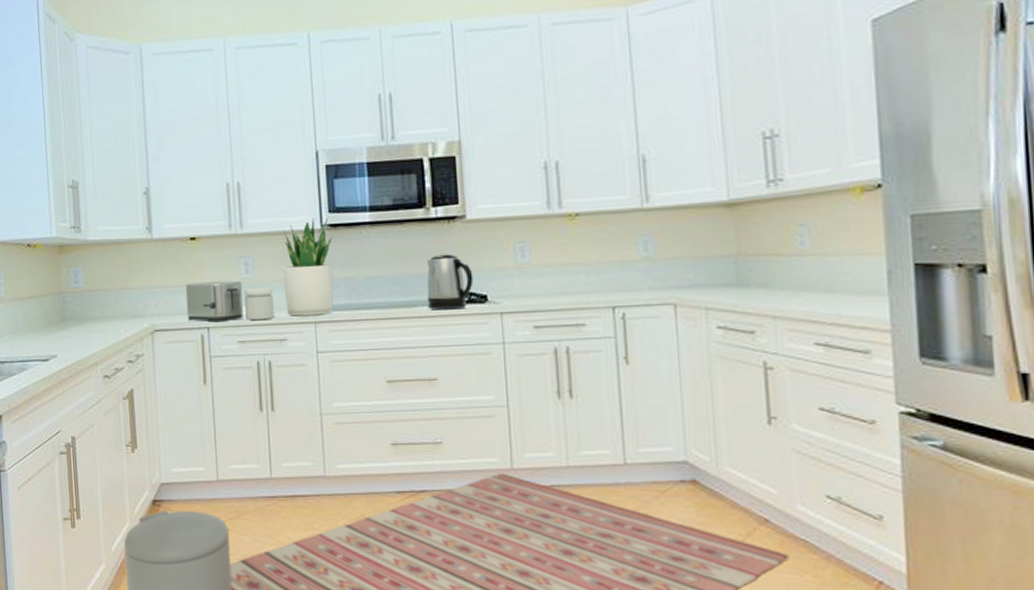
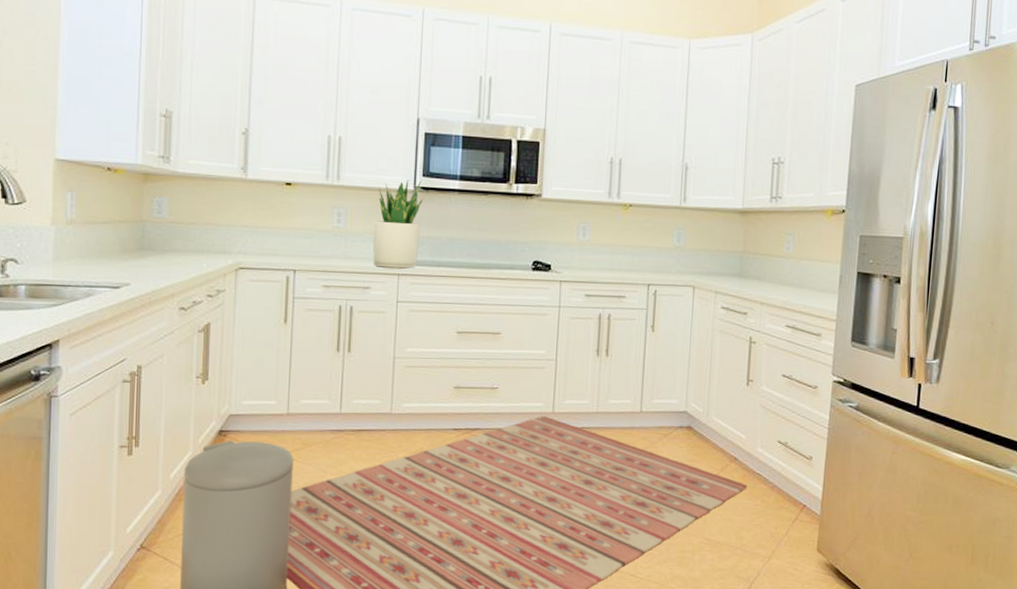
toaster: present [185,280,244,322] -> none [274,226,333,266]
jar: present [244,287,274,321] -> none [332,237,362,268]
kettle: present [426,254,474,310] -> none [500,225,542,275]

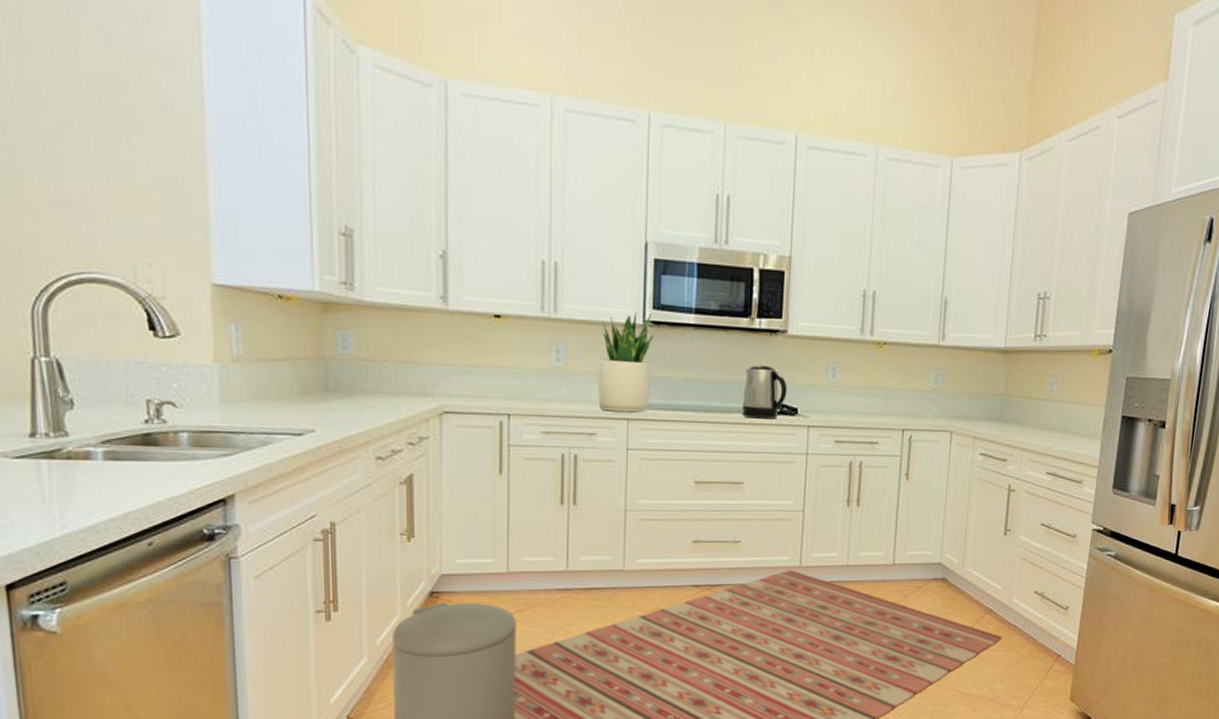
kettle: none [500,225,542,275] -> present [742,365,787,419]

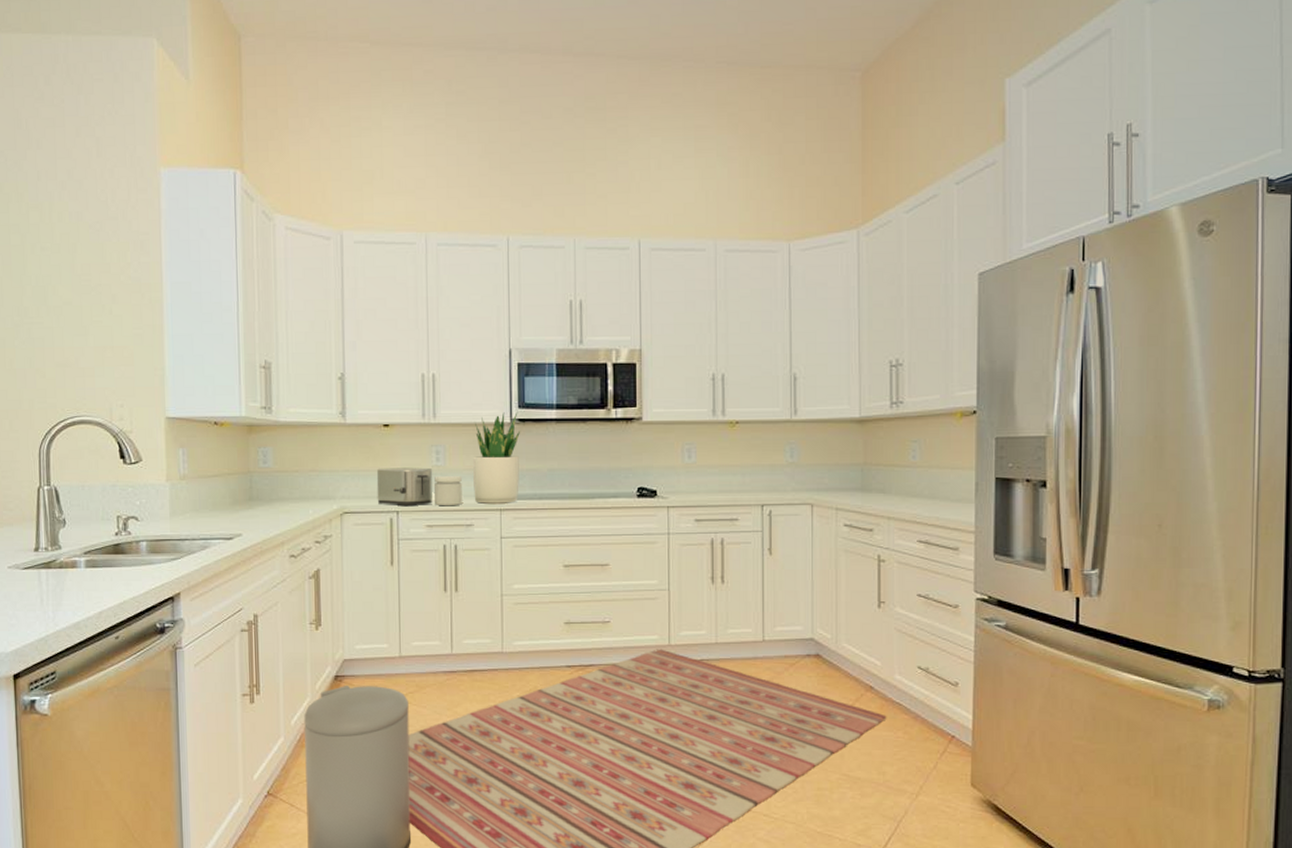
toaster: none [484,364,552,410] -> present [376,467,434,507]
jar: none [552,377,585,413] -> present [434,475,462,506]
kettle: present [742,365,787,419] -> none [604,452,646,502]

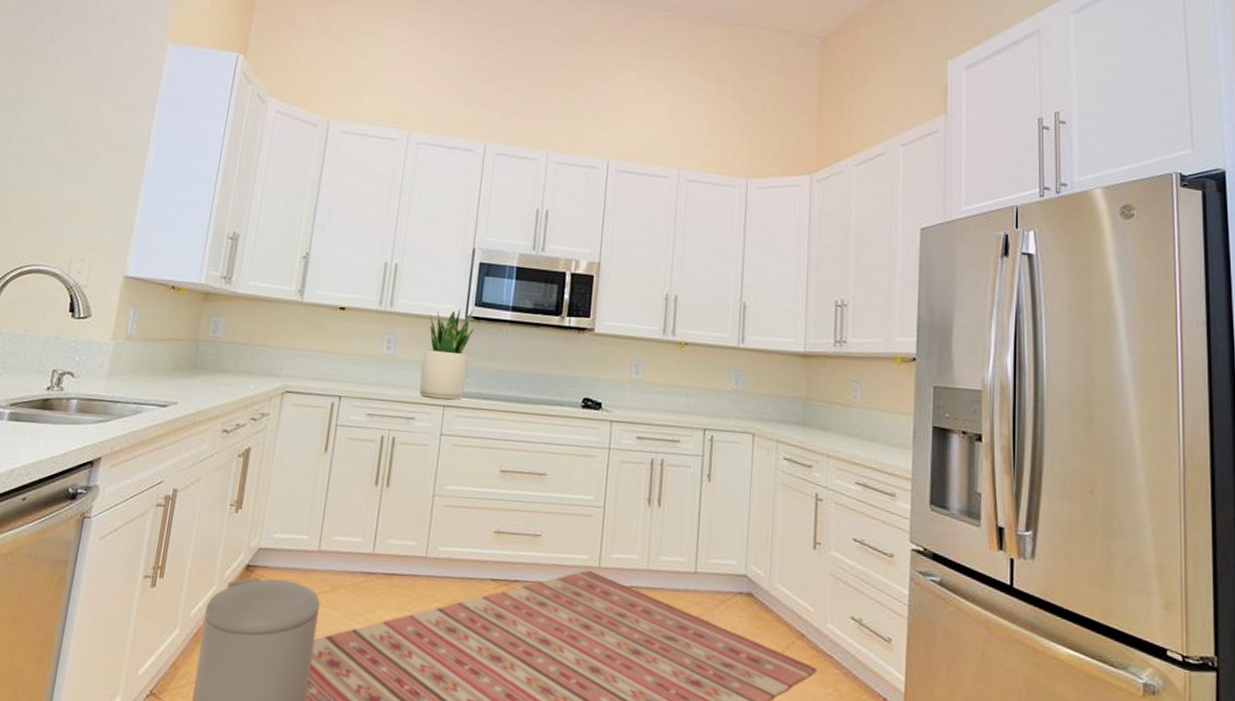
toaster: present [376,467,434,507] -> none [321,350,382,393]
jar: present [434,475,462,506] -> none [378,364,410,397]

